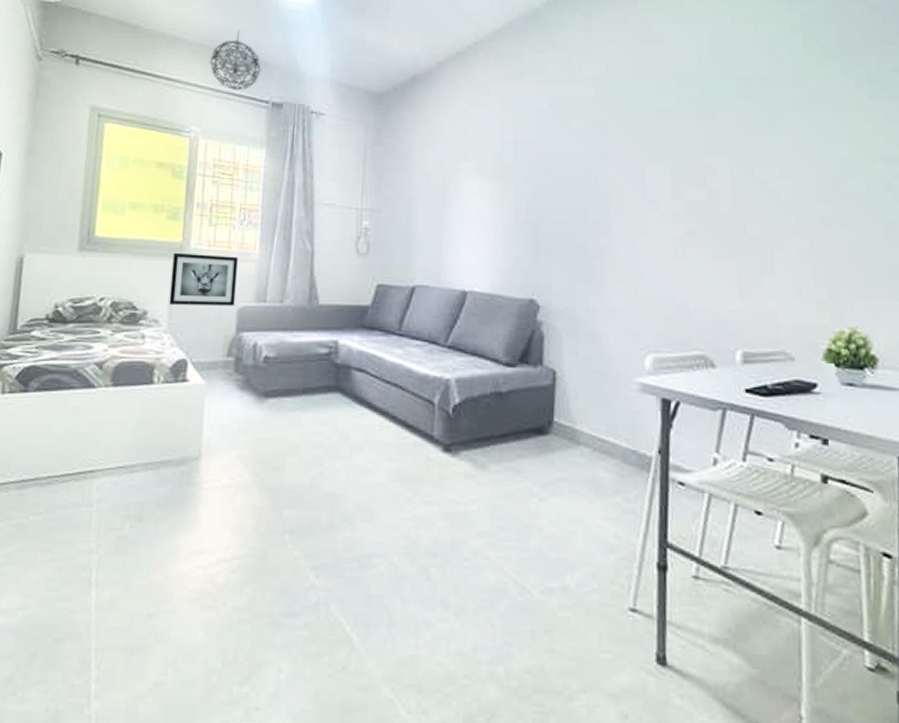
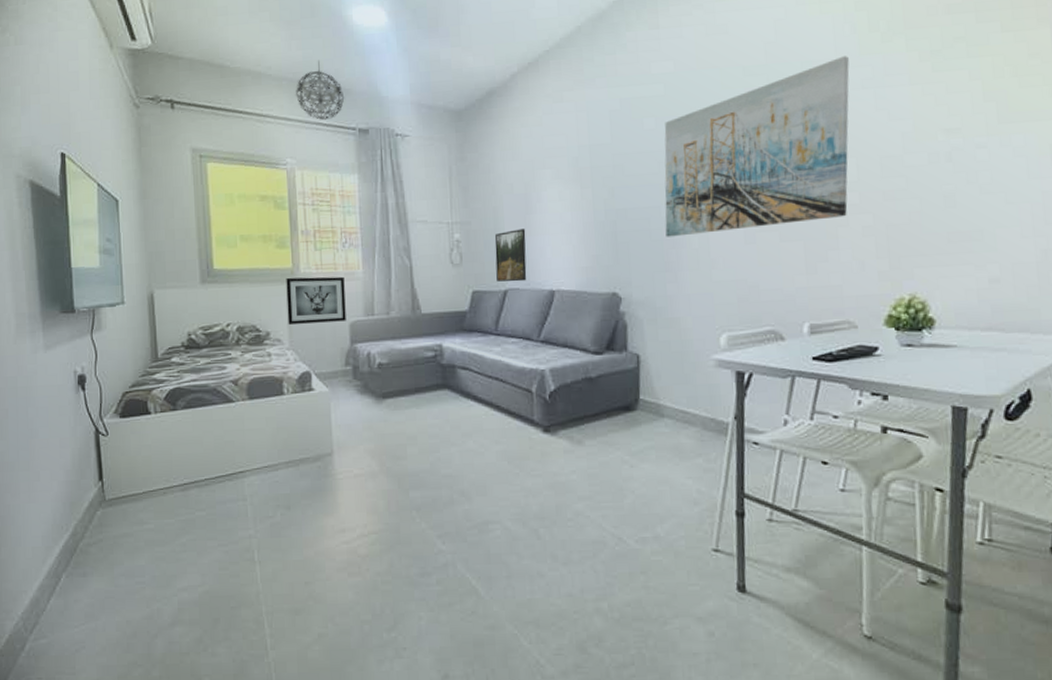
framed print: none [405,222,440,279] -> present [494,229,527,282]
wall art: none [590,76,785,245] -> present [664,56,850,237]

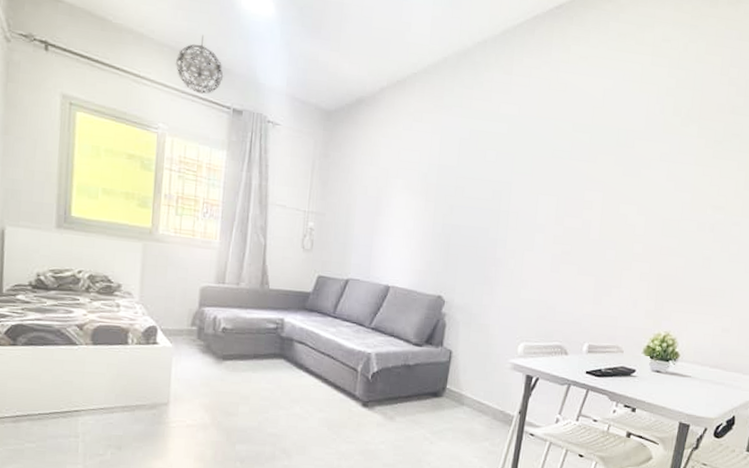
wall art: present [286,276,346,324] -> none [140,236,201,285]
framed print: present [494,229,527,282] -> none [341,227,373,274]
wall art: present [664,56,850,237] -> none [489,131,654,263]

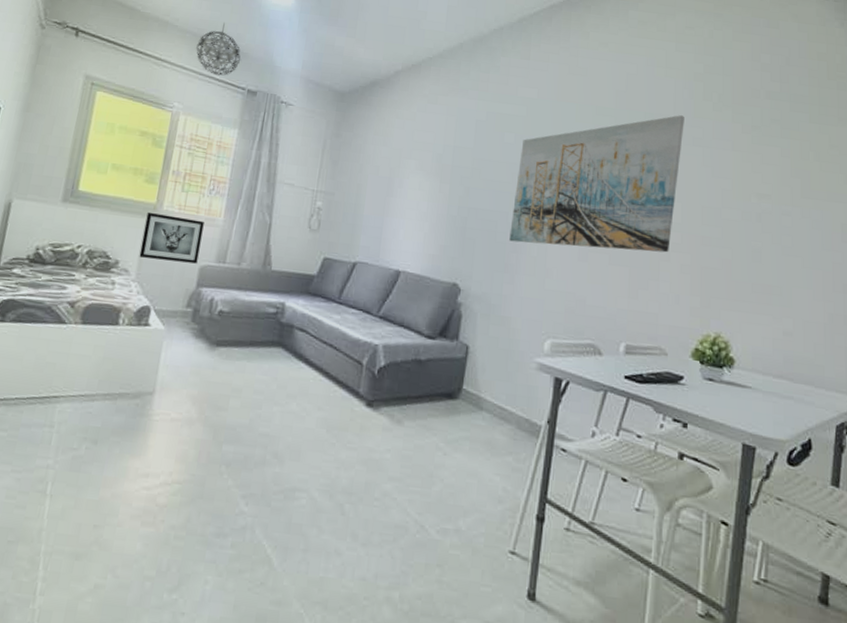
wall art: none [140,236,201,285] -> present [139,211,204,264]
wall art: none [489,131,654,263] -> present [509,115,685,253]

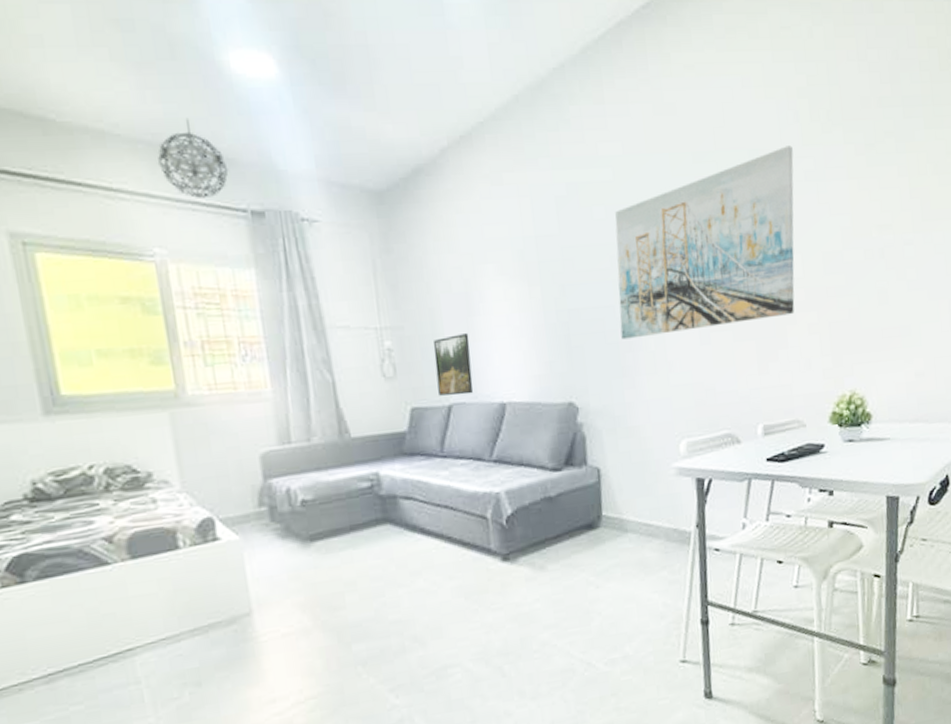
wall art: present [139,211,204,264] -> none [168,397,255,461]
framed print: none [348,208,384,258] -> present [433,333,474,396]

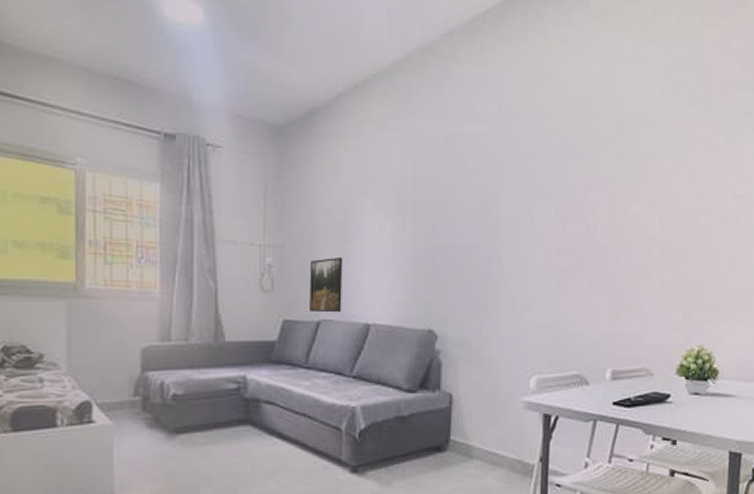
pendant light: present [158,119,229,198] -> none [92,52,150,119]
wall art: present [615,146,795,340] -> none [483,117,657,277]

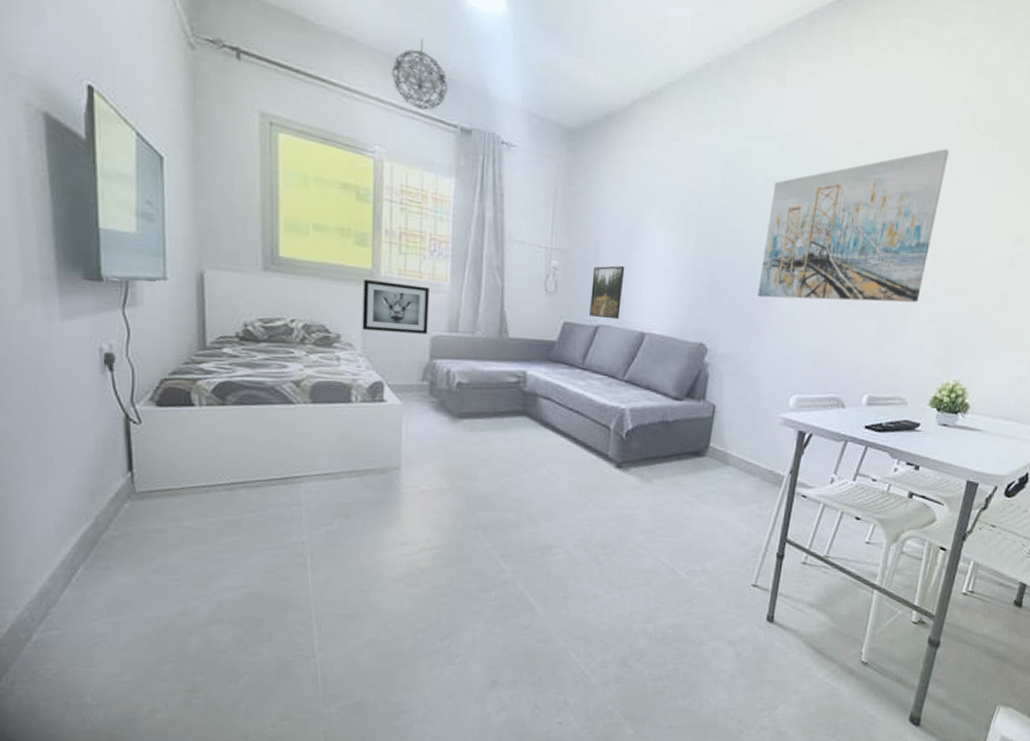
wall art: none [66,292,138,347] -> present [362,278,429,334]
pendant light: none [92,52,150,119] -> present [392,39,449,110]
wall art: none [483,117,657,277] -> present [758,149,949,303]

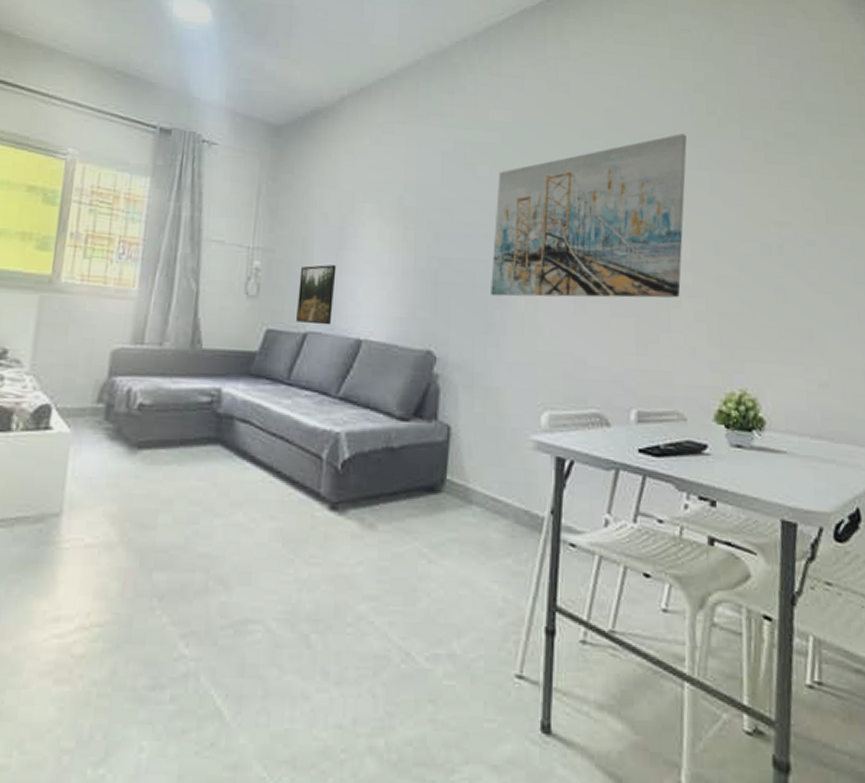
wall art: present [362,278,429,334] -> none [33,285,114,347]
pendant light: present [392,39,449,110] -> none [92,47,150,112]

